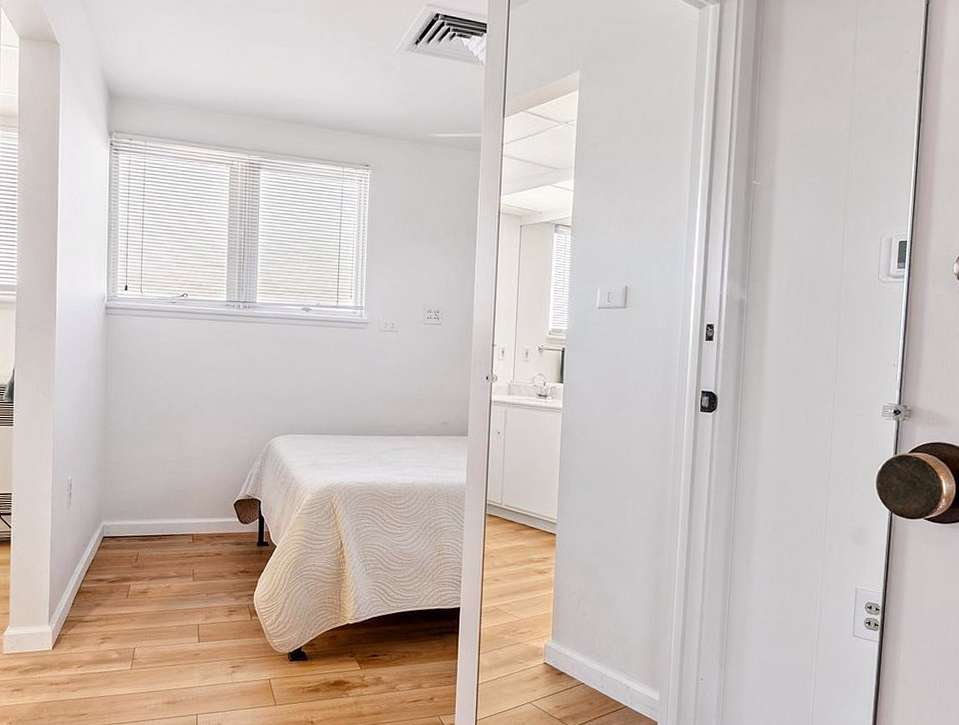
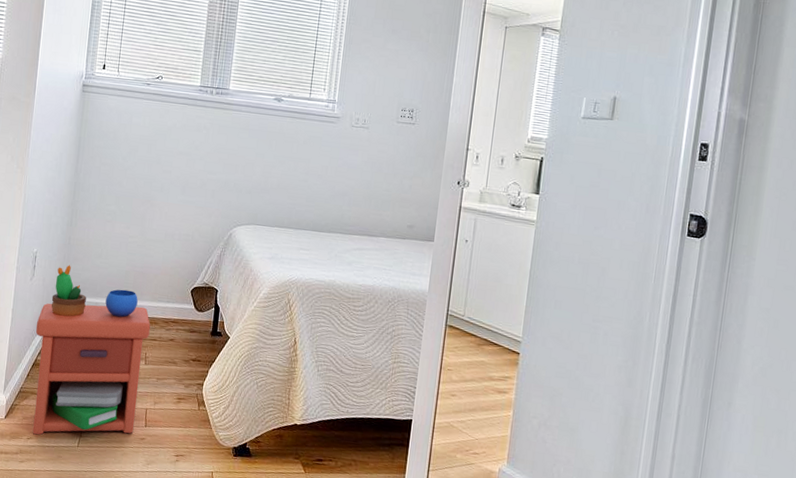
nightstand: none [77,489,196,663] -> present [32,265,151,435]

